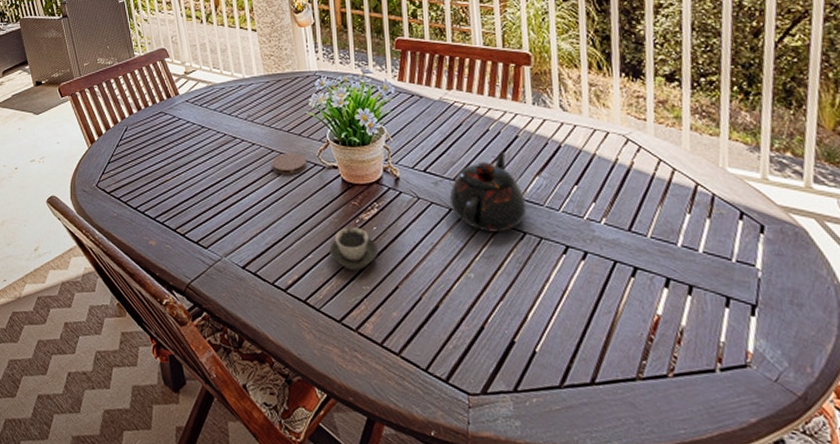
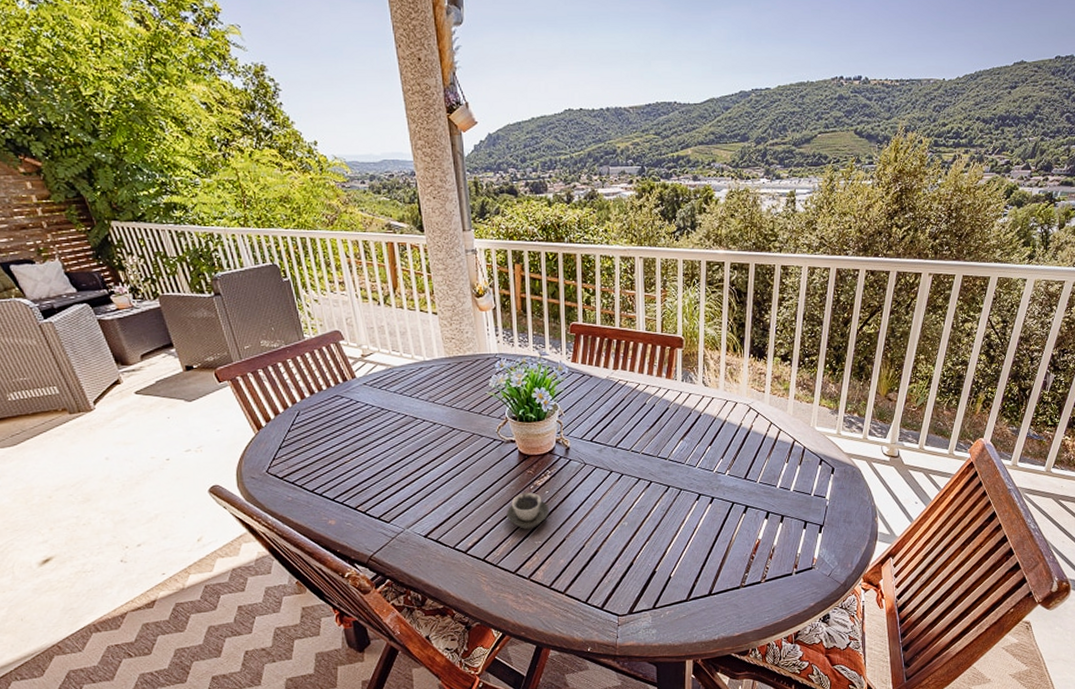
coaster: present [272,153,308,175] -> none [453,430,487,451]
teapot: present [449,152,527,233] -> none [611,421,672,488]

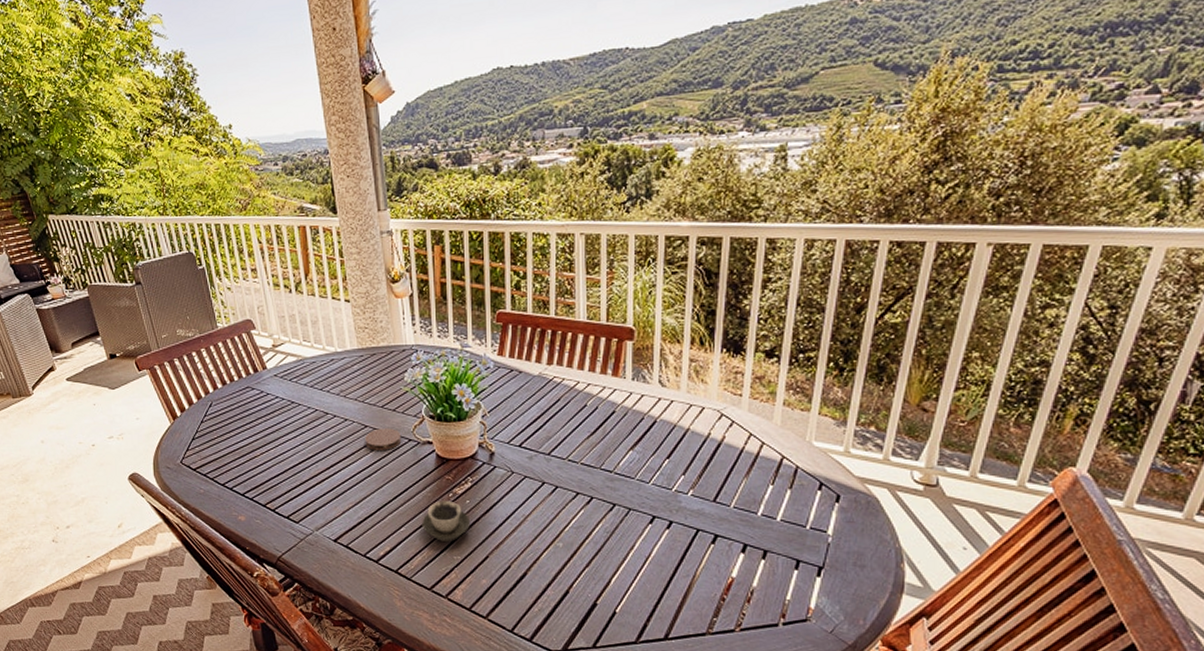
coaster: none [453,430,487,451] -> present [365,428,402,450]

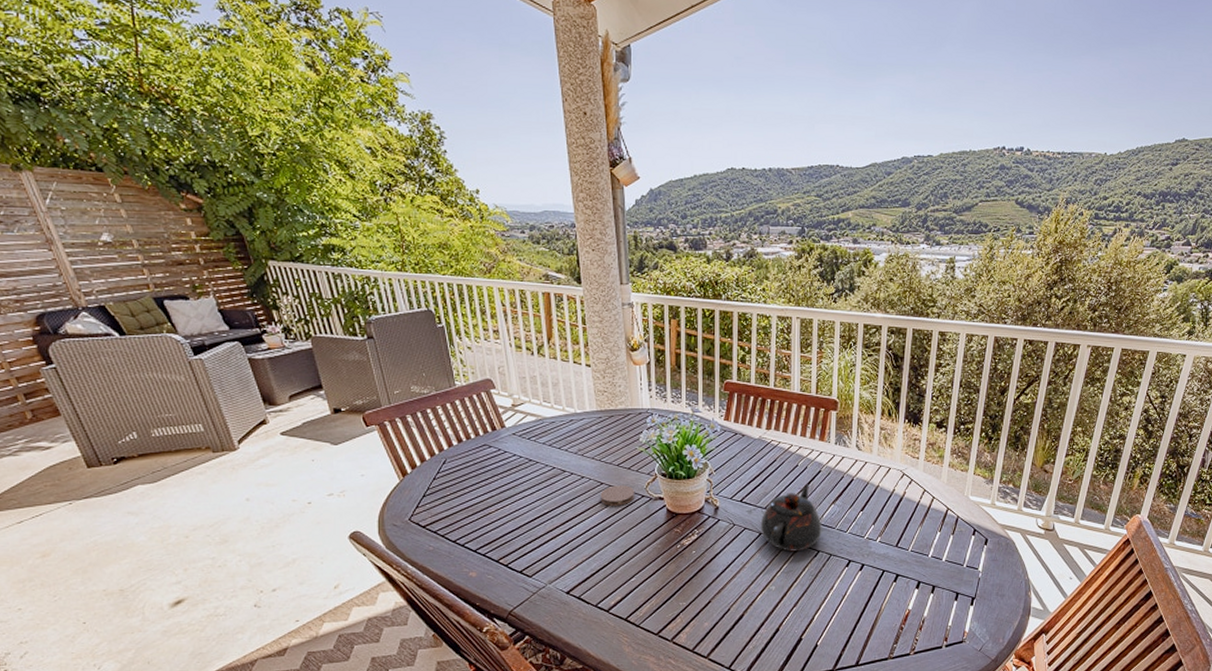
cup: present [422,500,470,542] -> none [651,551,695,589]
teapot: none [543,427,618,504] -> present [760,484,822,552]

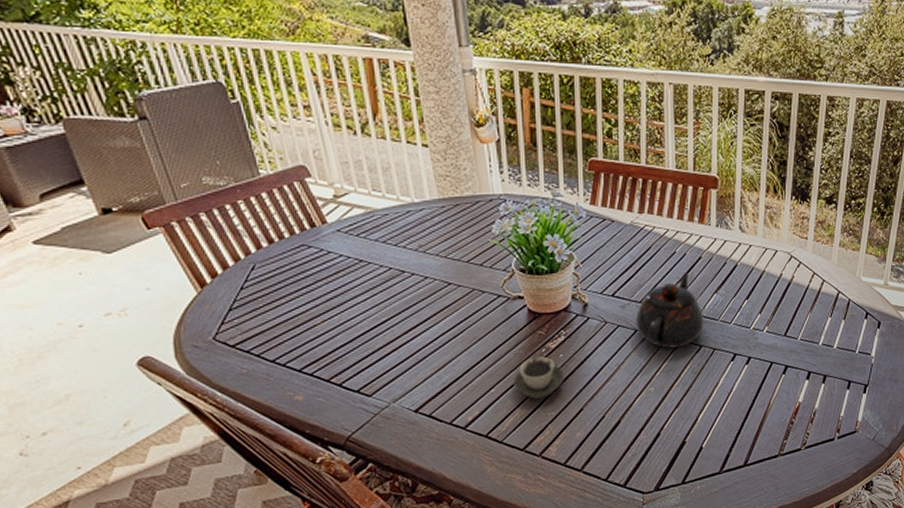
coaster: present [600,485,635,506] -> none [448,284,490,309]
cup: none [651,551,695,589] -> present [513,356,564,399]

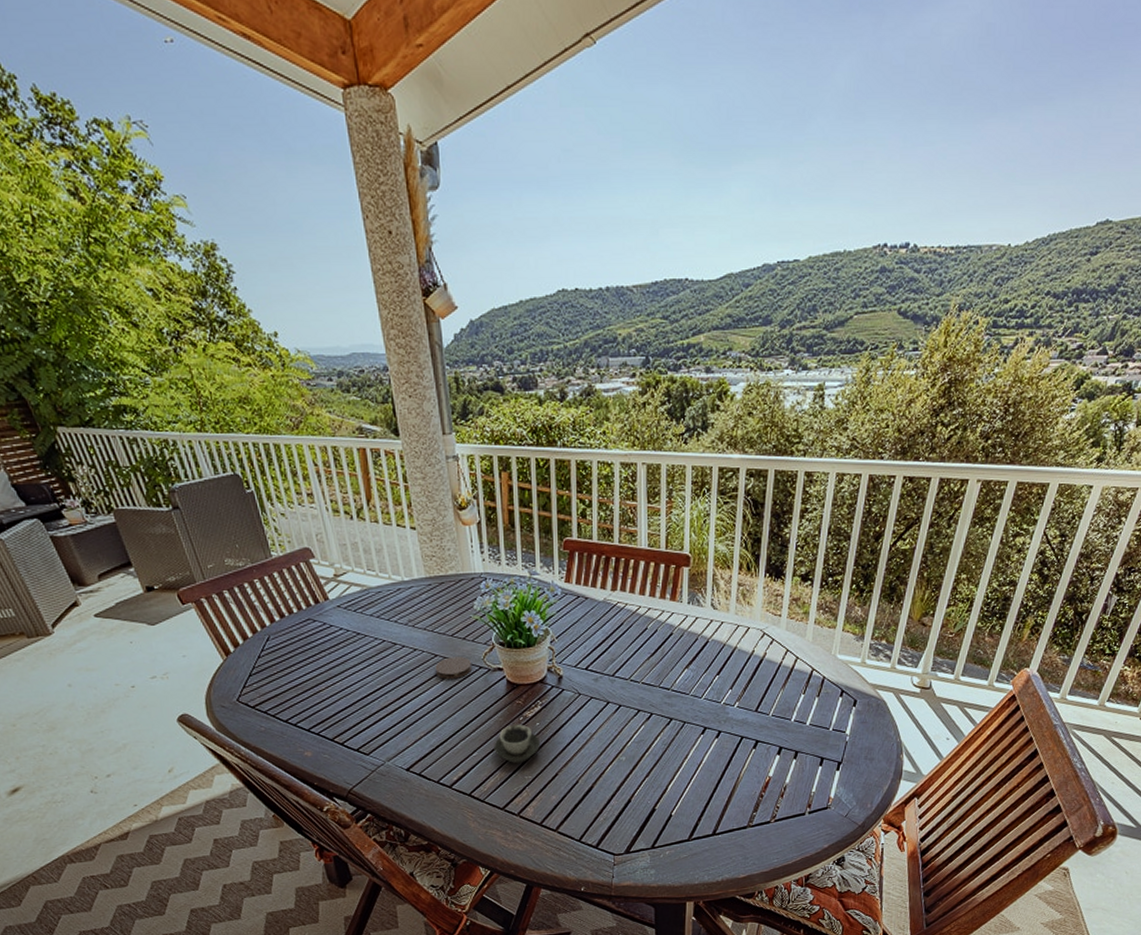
coaster: none [448,284,490,309] -> present [435,656,473,679]
teapot: present [635,273,704,349] -> none [607,648,675,720]

